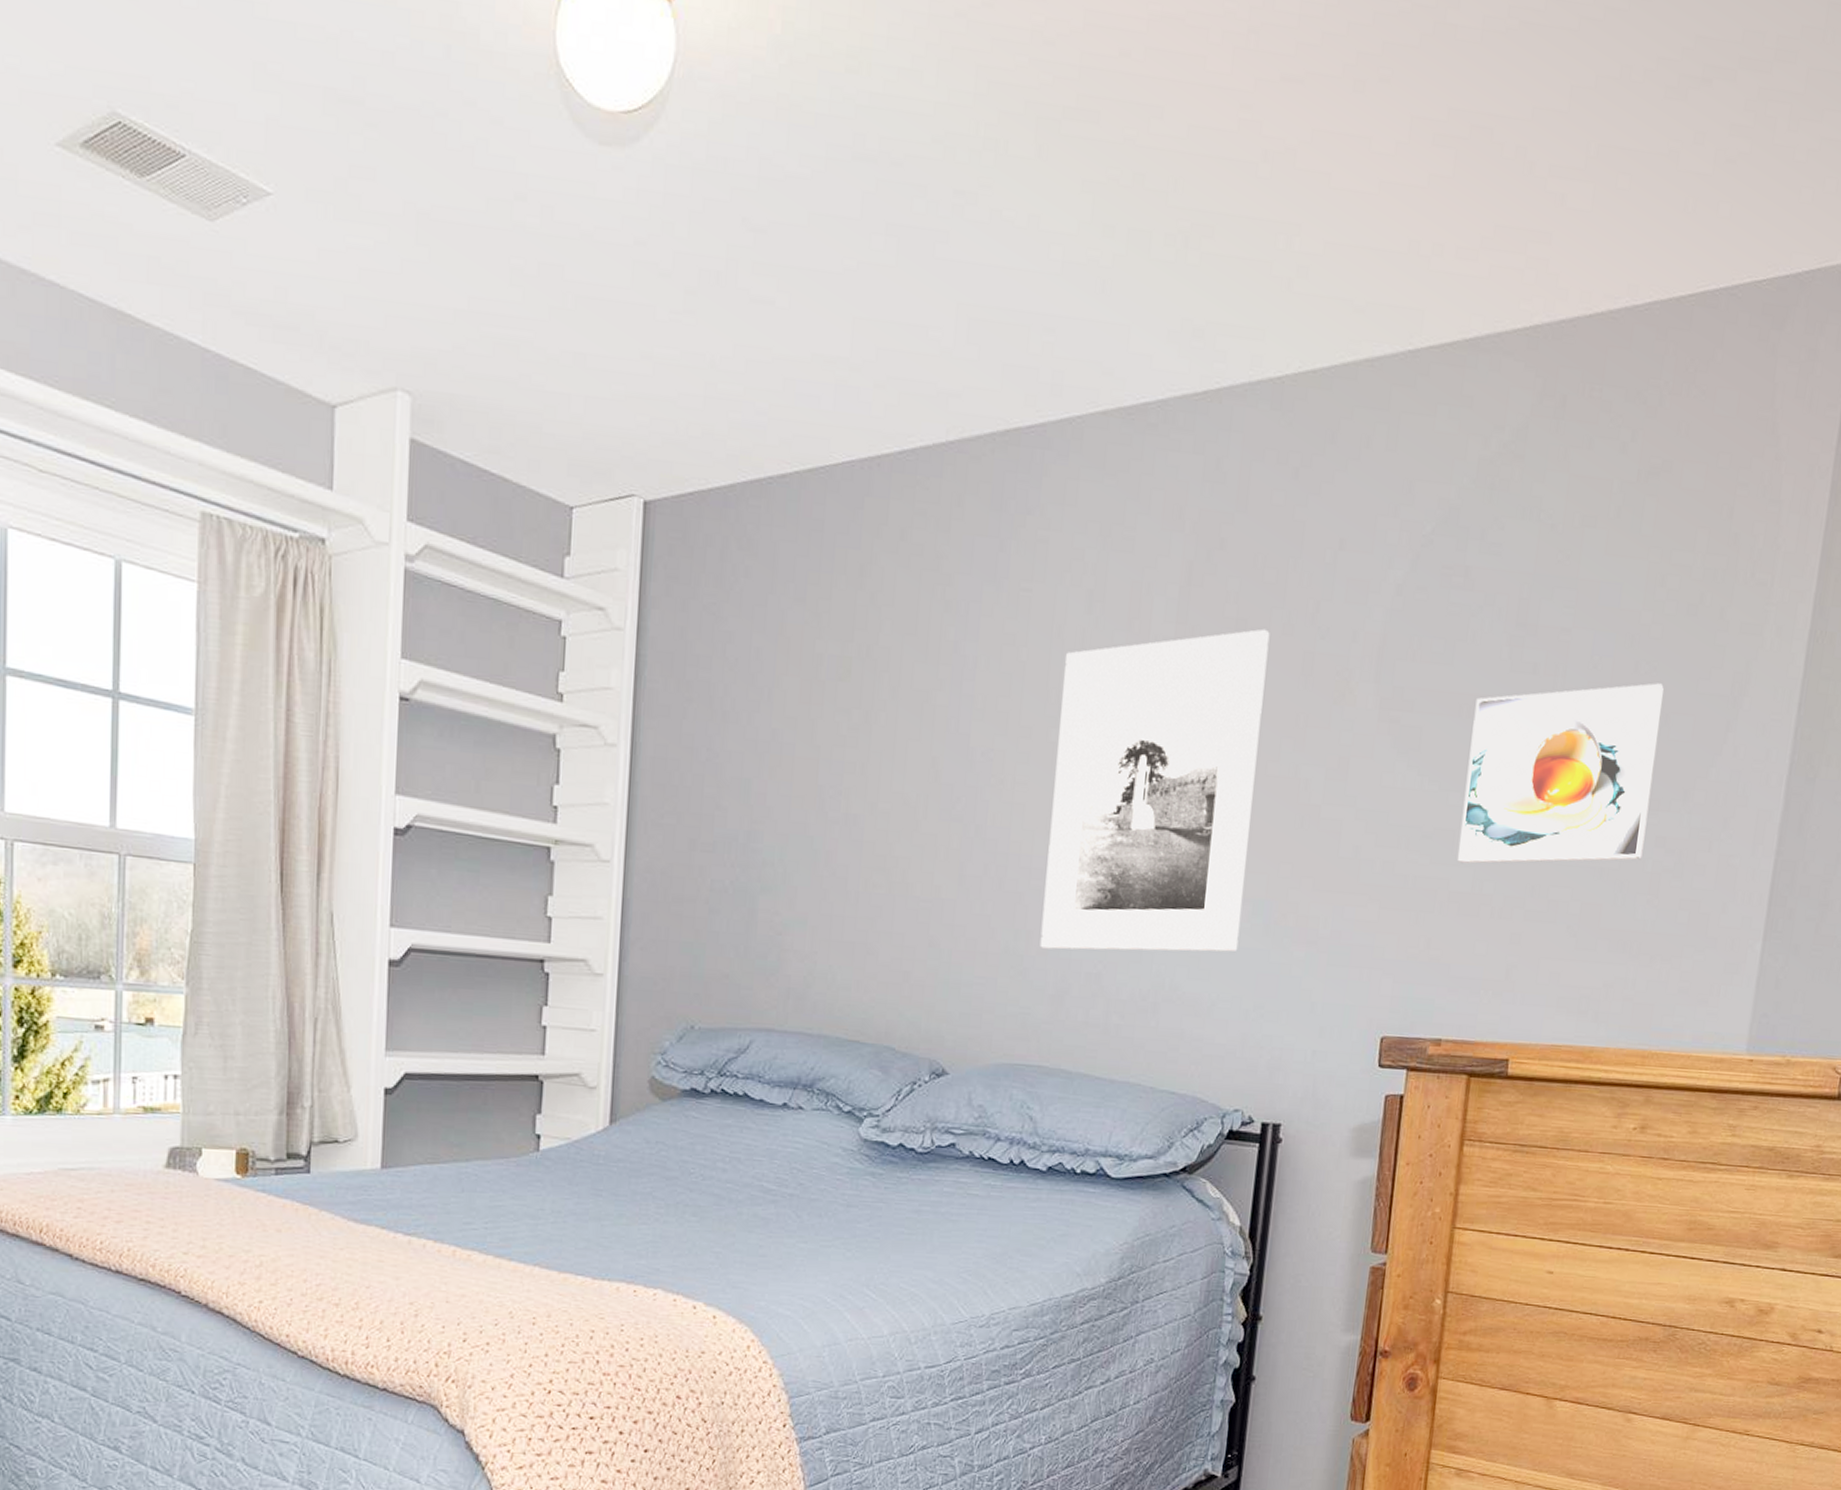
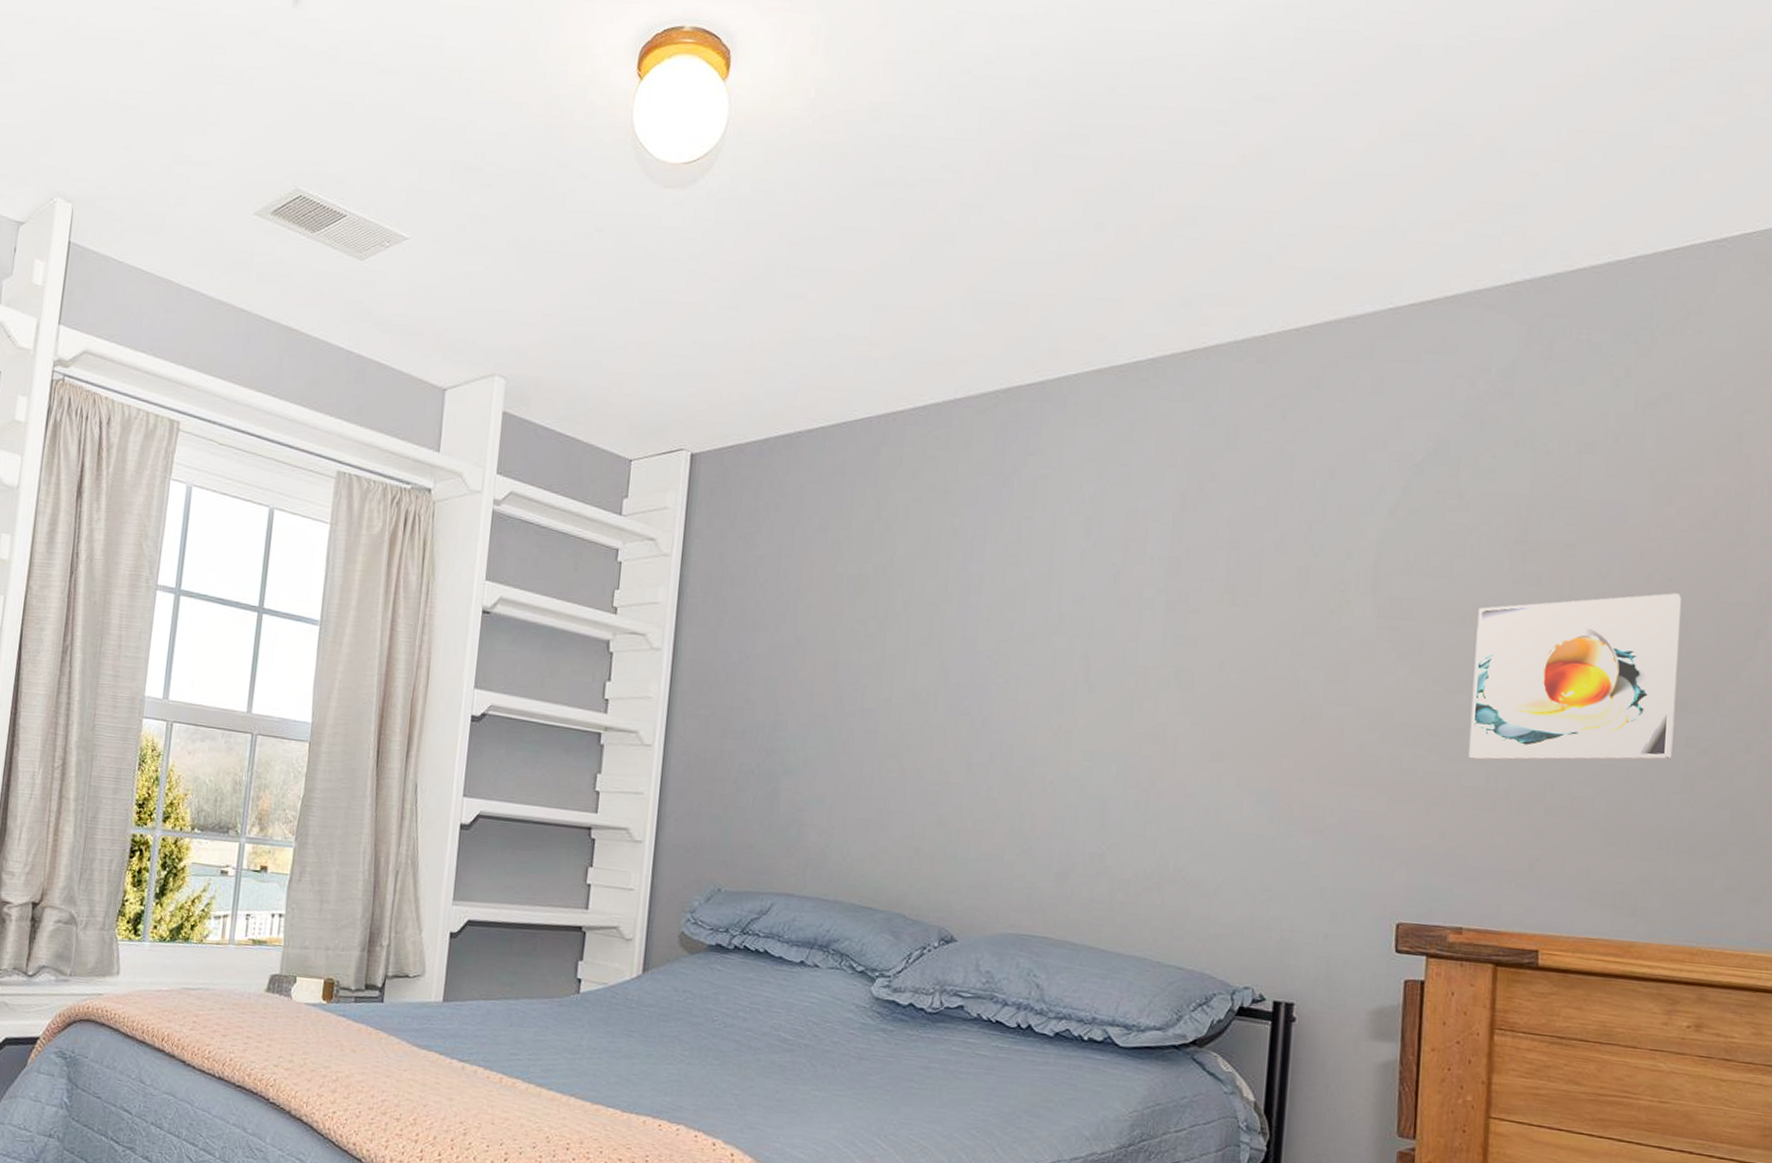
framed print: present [1040,628,1270,952] -> none [1044,548,1264,838]

